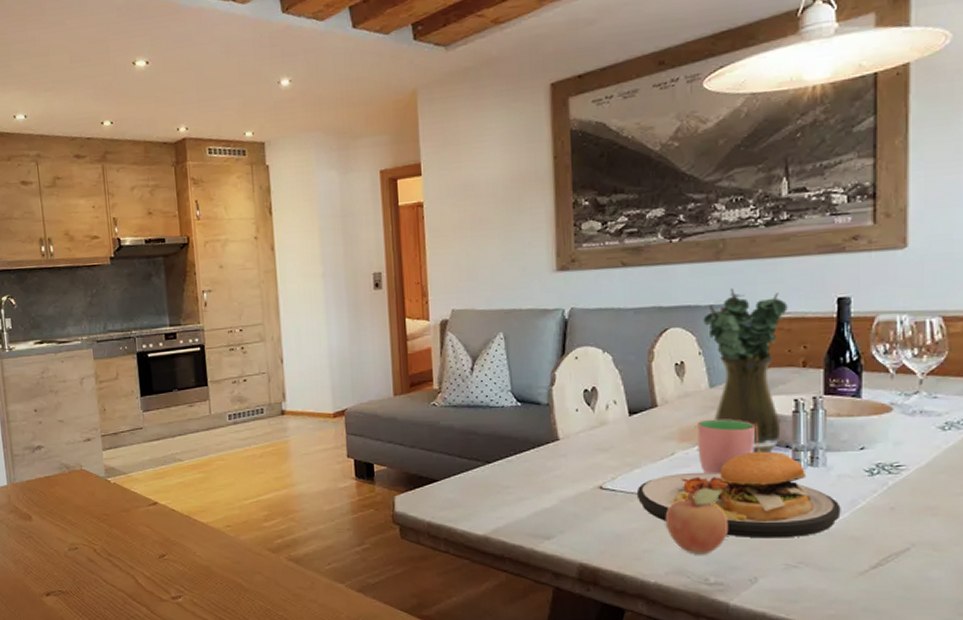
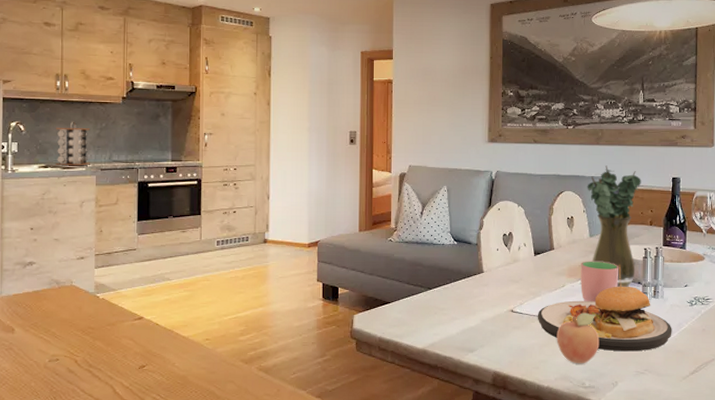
spice rack: none [45,289,85,341] -> present [55,121,91,166]

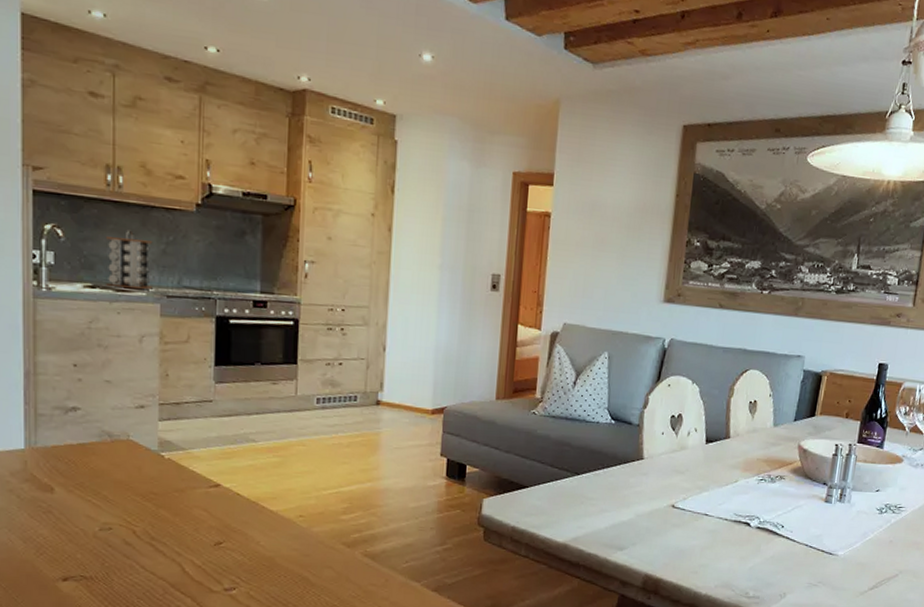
plate: present [537,265,672,352] -> none [701,461,856,561]
fruit: present [556,312,600,364] -> none [721,513,771,572]
cup: present [581,261,619,302] -> none [756,454,804,503]
vase: present [587,165,641,288] -> none [772,342,842,489]

